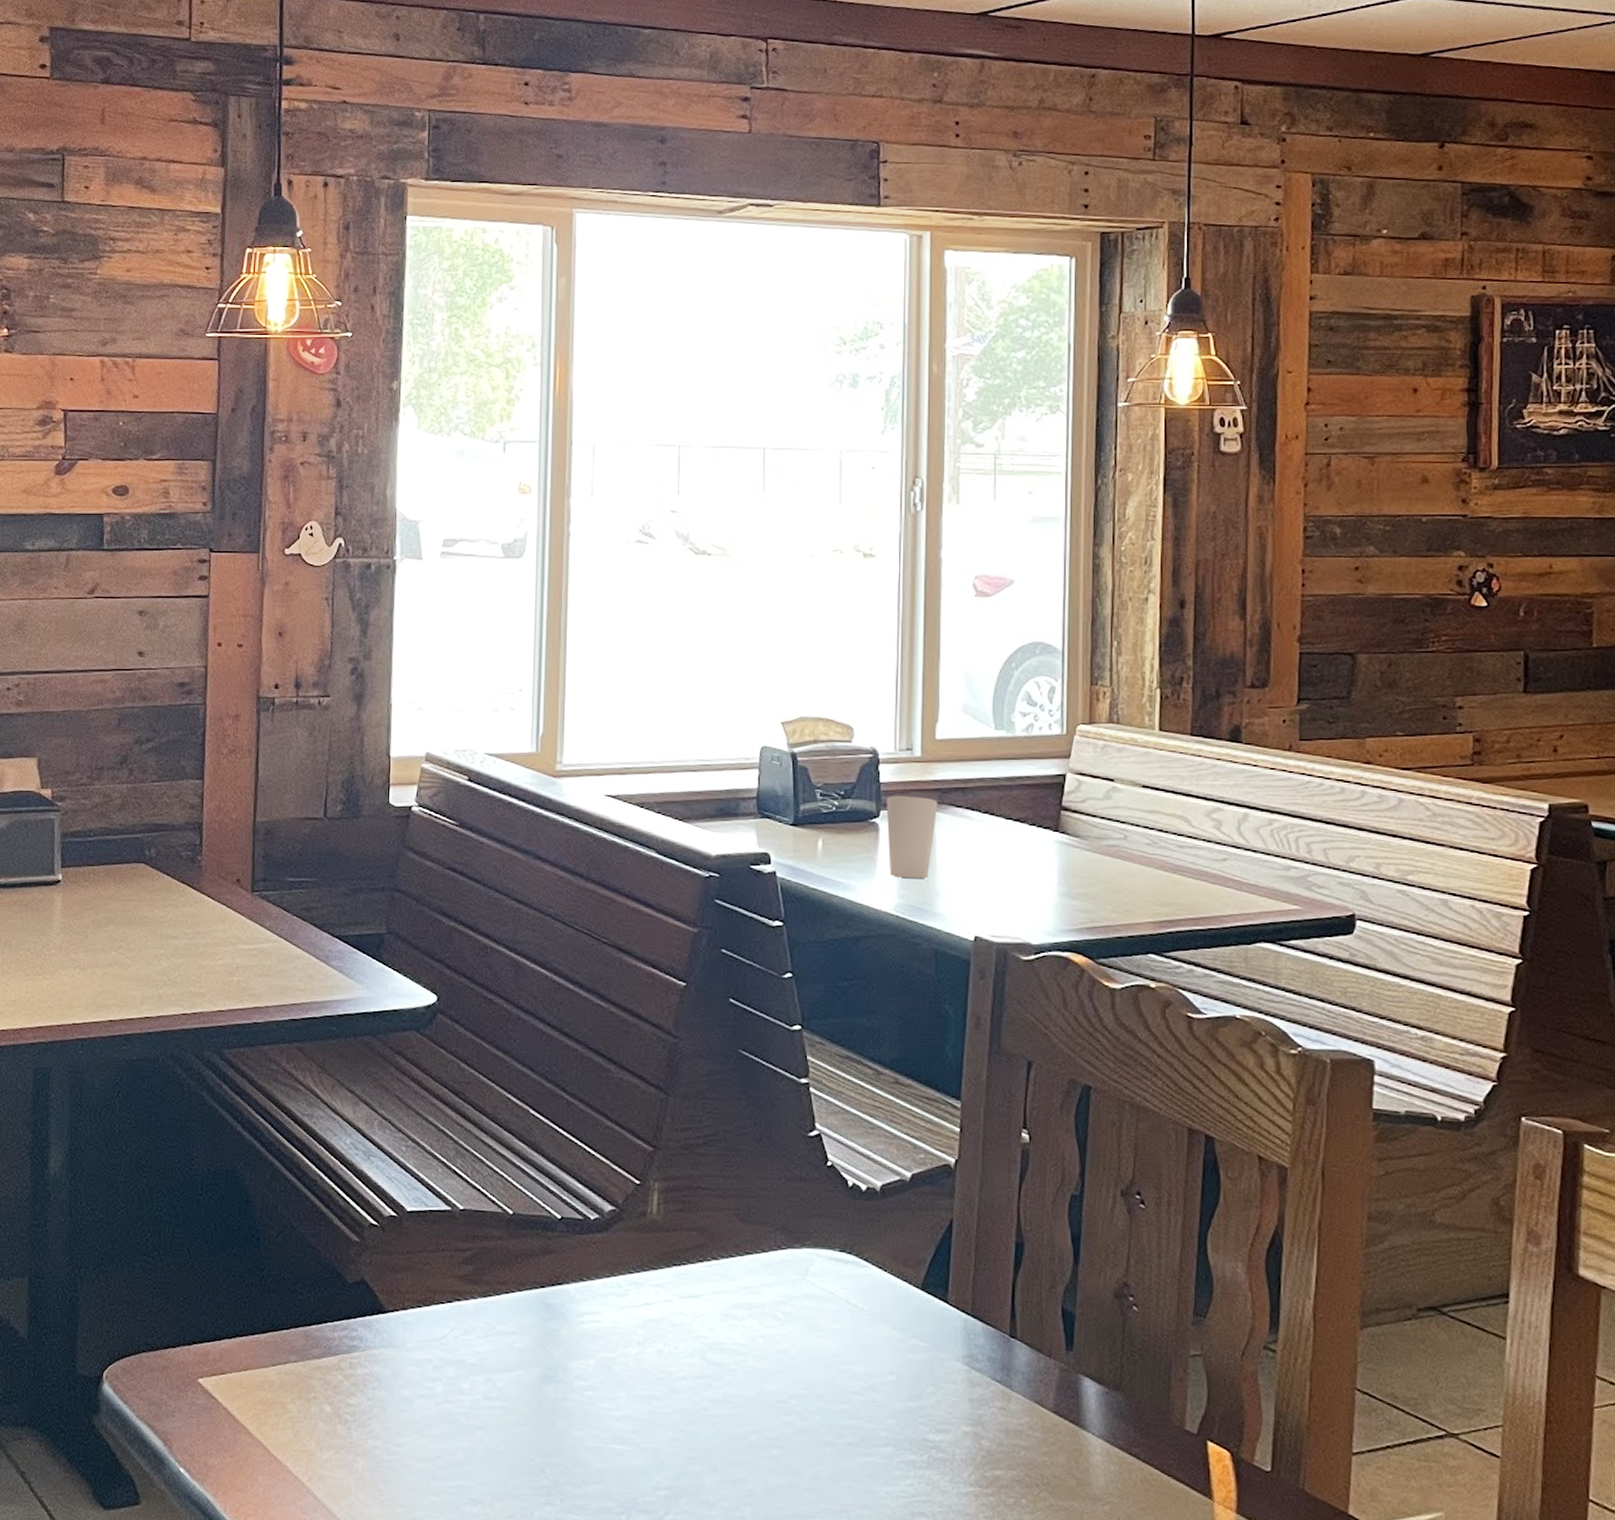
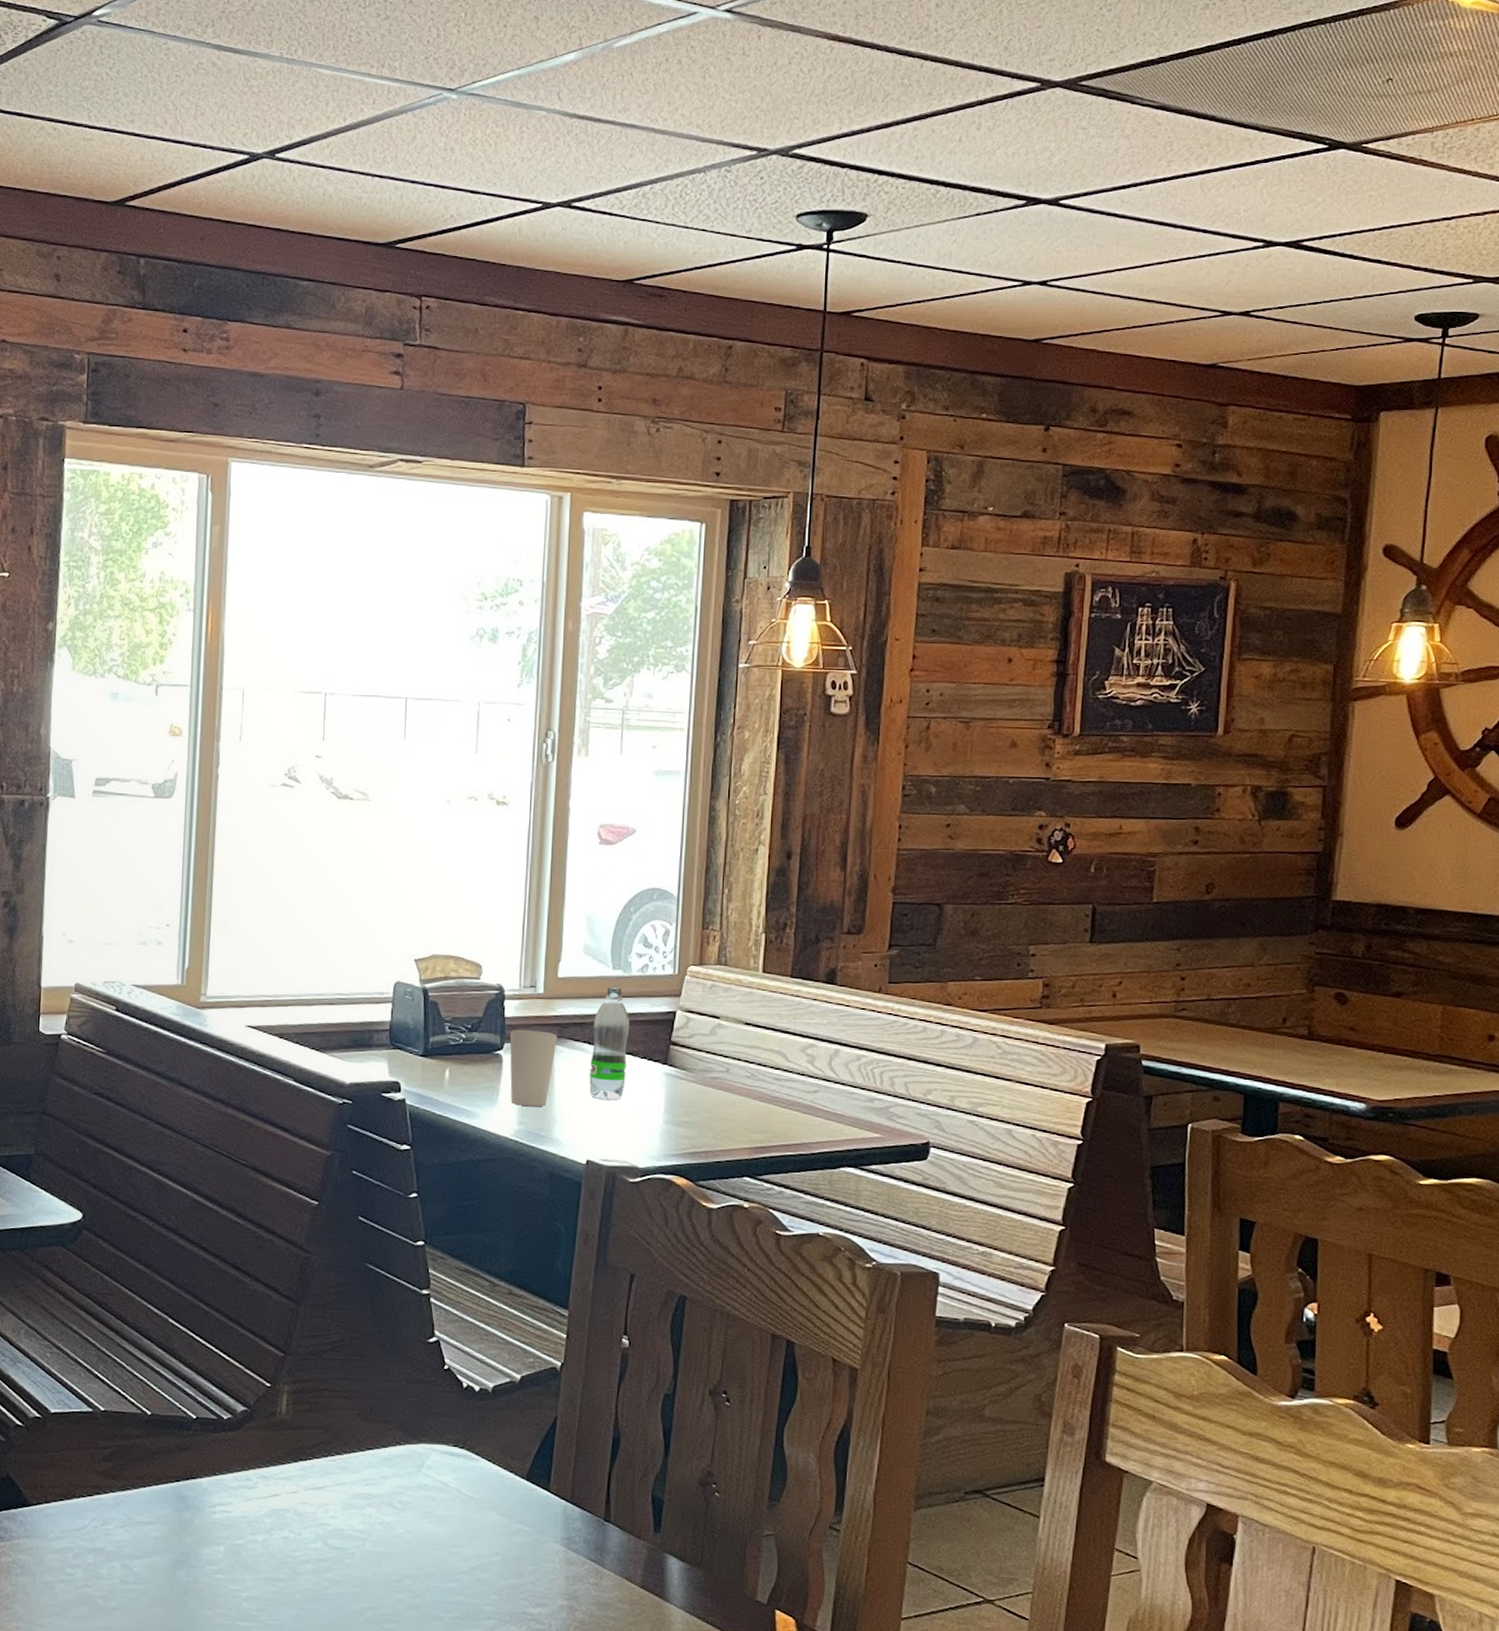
bottle: none [974,749,1015,871] -> present [589,987,629,1101]

